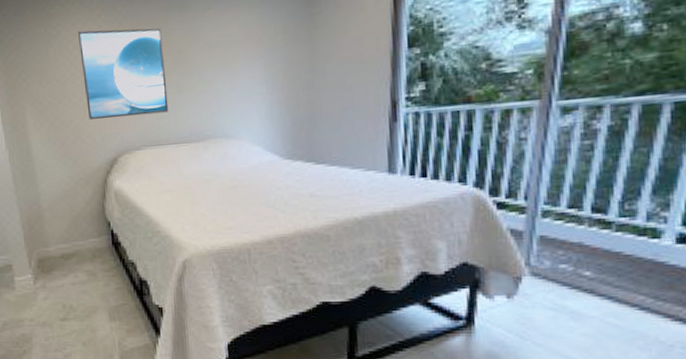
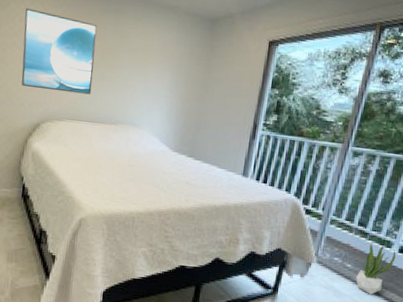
potted plant: none [603,234,672,312] -> present [356,243,396,295]

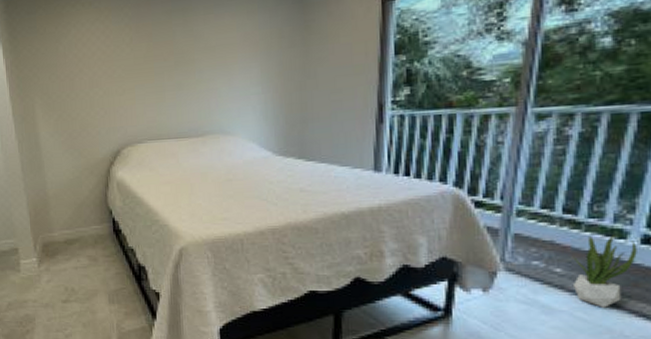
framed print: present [21,8,97,95] -> none [87,29,170,113]

